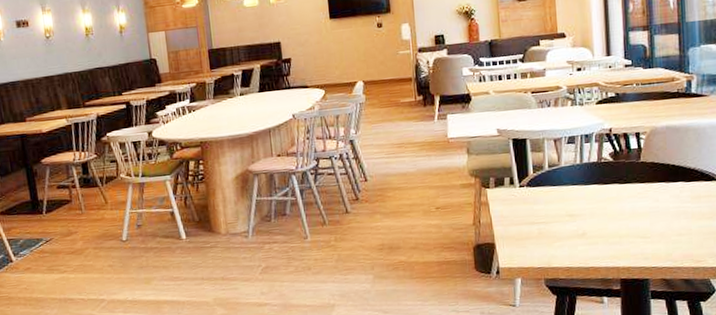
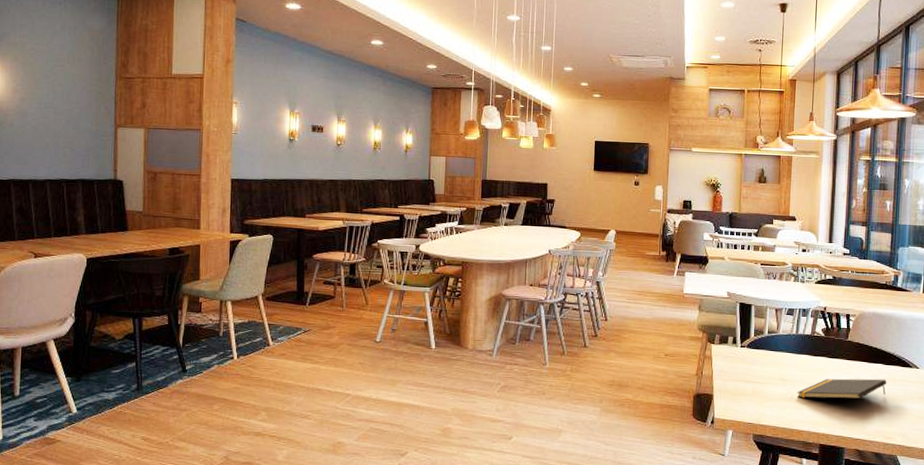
notepad: none [588,197,691,233] -> present [797,378,887,400]

